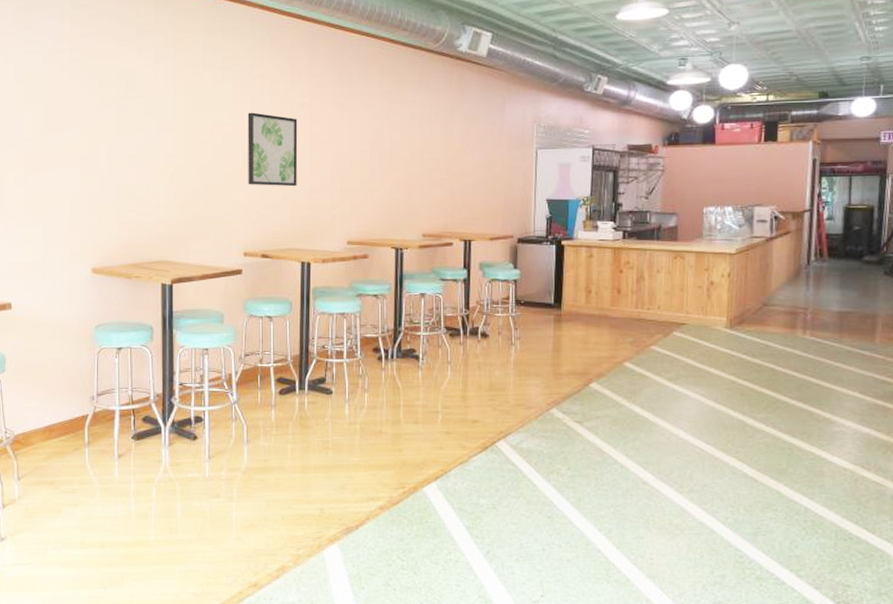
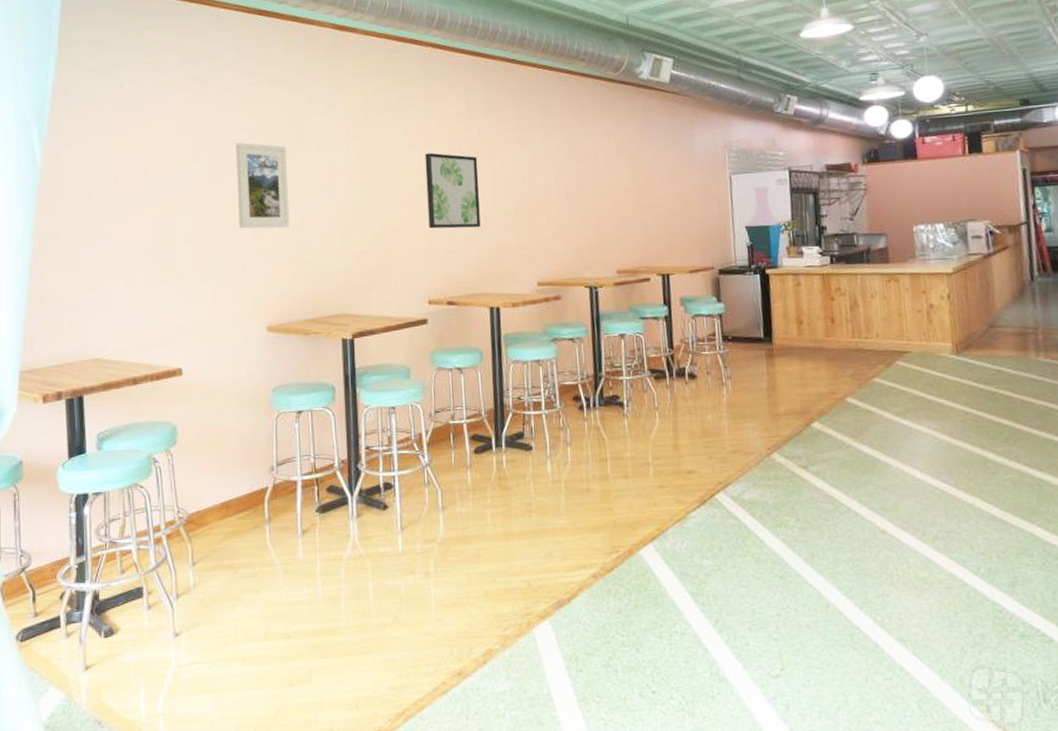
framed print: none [67,92,116,177] -> present [236,142,290,229]

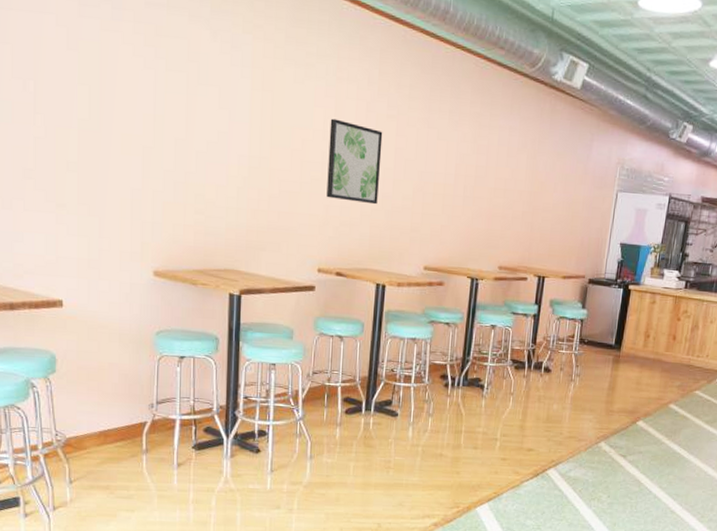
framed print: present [236,142,290,229] -> none [128,70,185,174]

